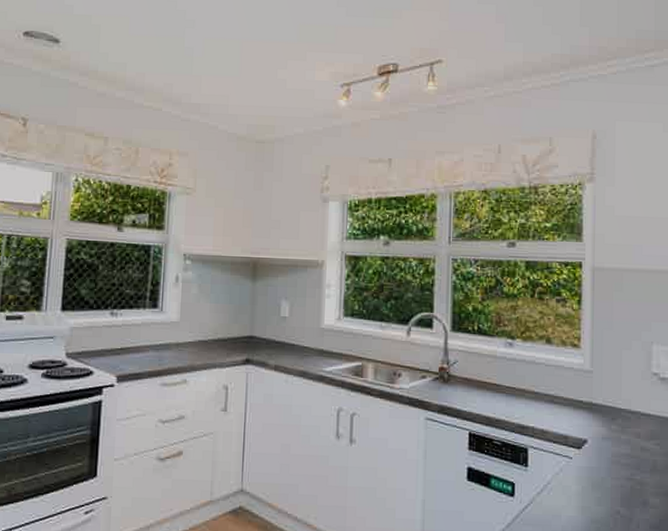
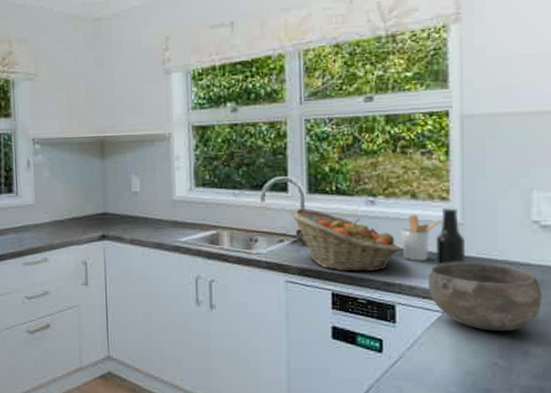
fruit basket: none [433,345,535,414] -> present [290,208,401,272]
utensil holder: none [535,359,573,406] -> present [400,214,442,261]
bowl: none [558,408,660,479] -> present [428,261,542,331]
beer bottle: none [567,354,593,411] -> present [436,207,465,266]

